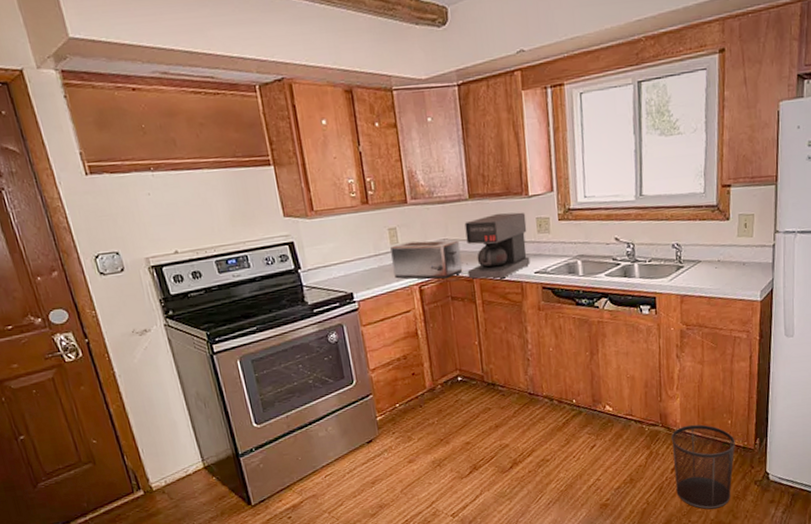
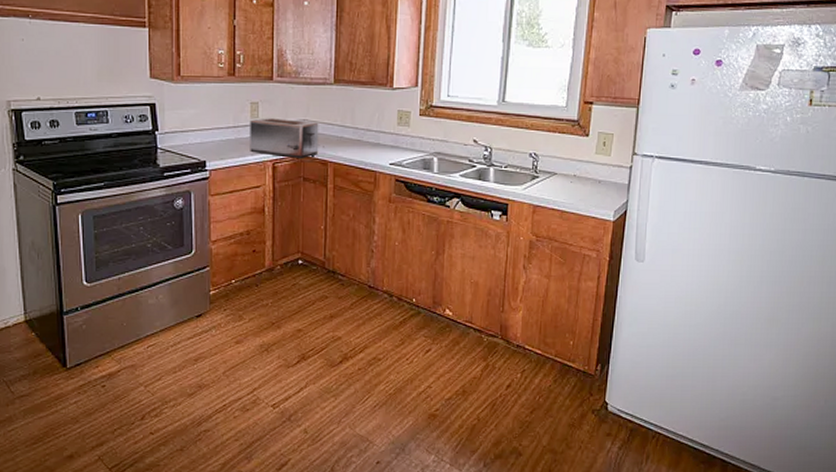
coffee maker: present [464,212,531,280] -> none [323,101,388,167]
waste bin: present [671,424,735,510] -> none [509,340,576,435]

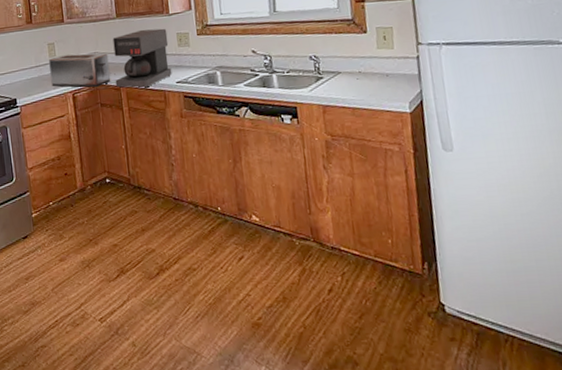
coffee maker: none [323,101,388,167] -> present [113,28,172,89]

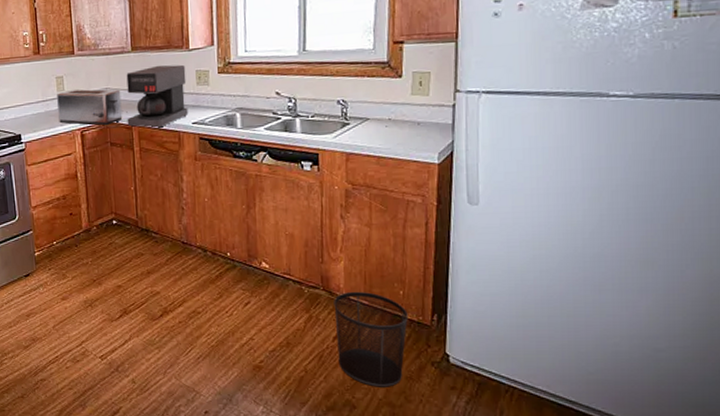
waste bin: none [325,241,401,341] -> present [334,291,408,387]

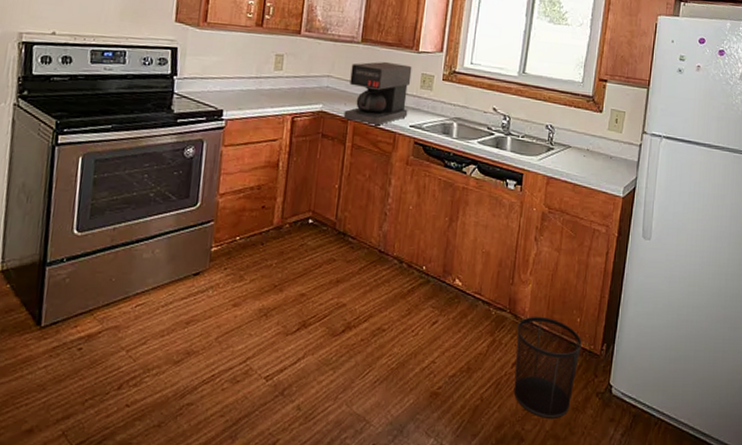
toaster: present [56,89,123,126] -> none [270,70,343,116]

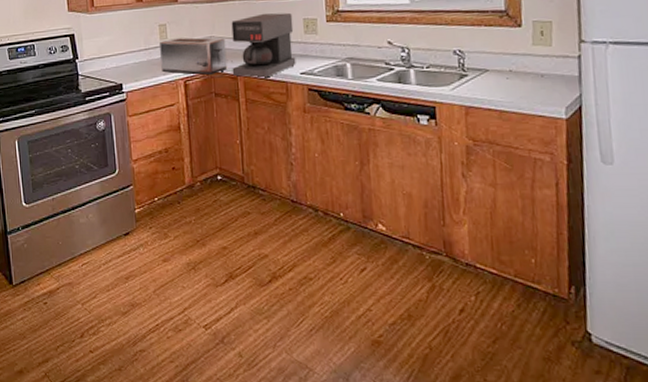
toaster: none [270,70,343,116] -> present [158,37,227,76]
waste bin: present [513,316,582,418] -> none [458,258,542,369]

